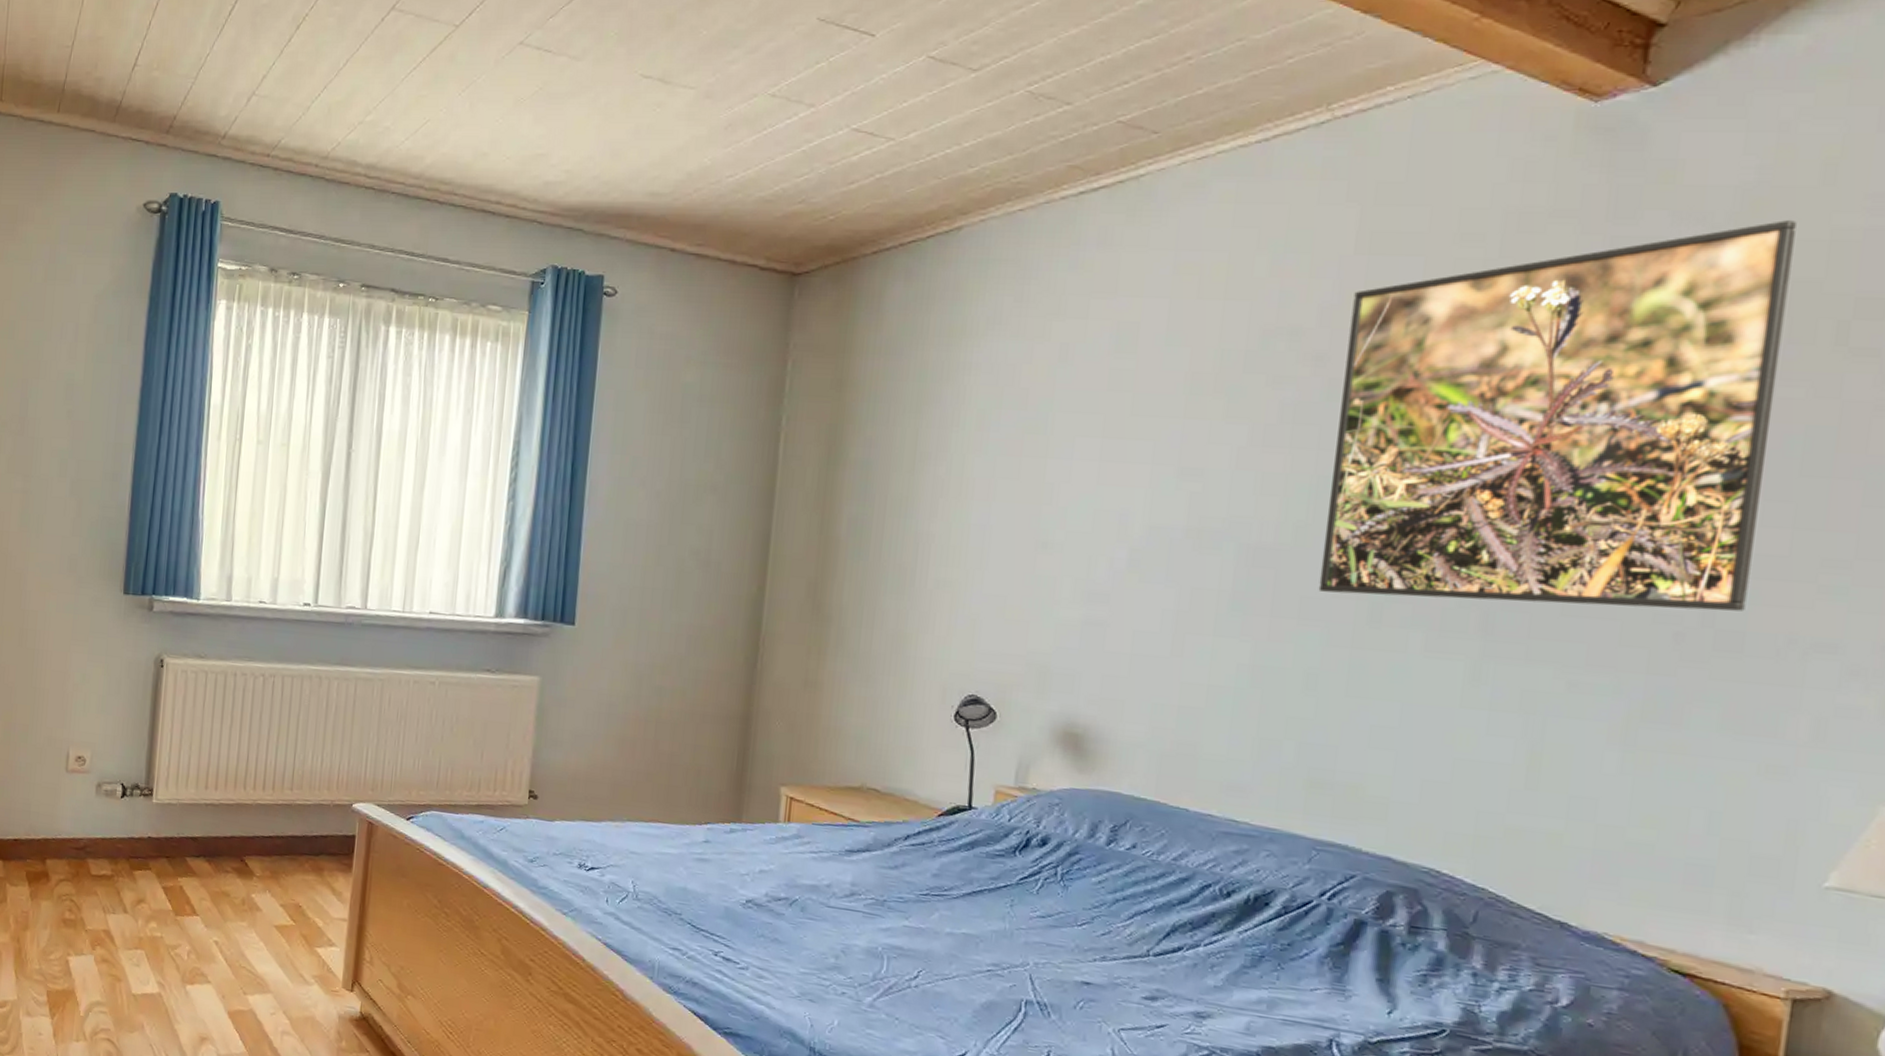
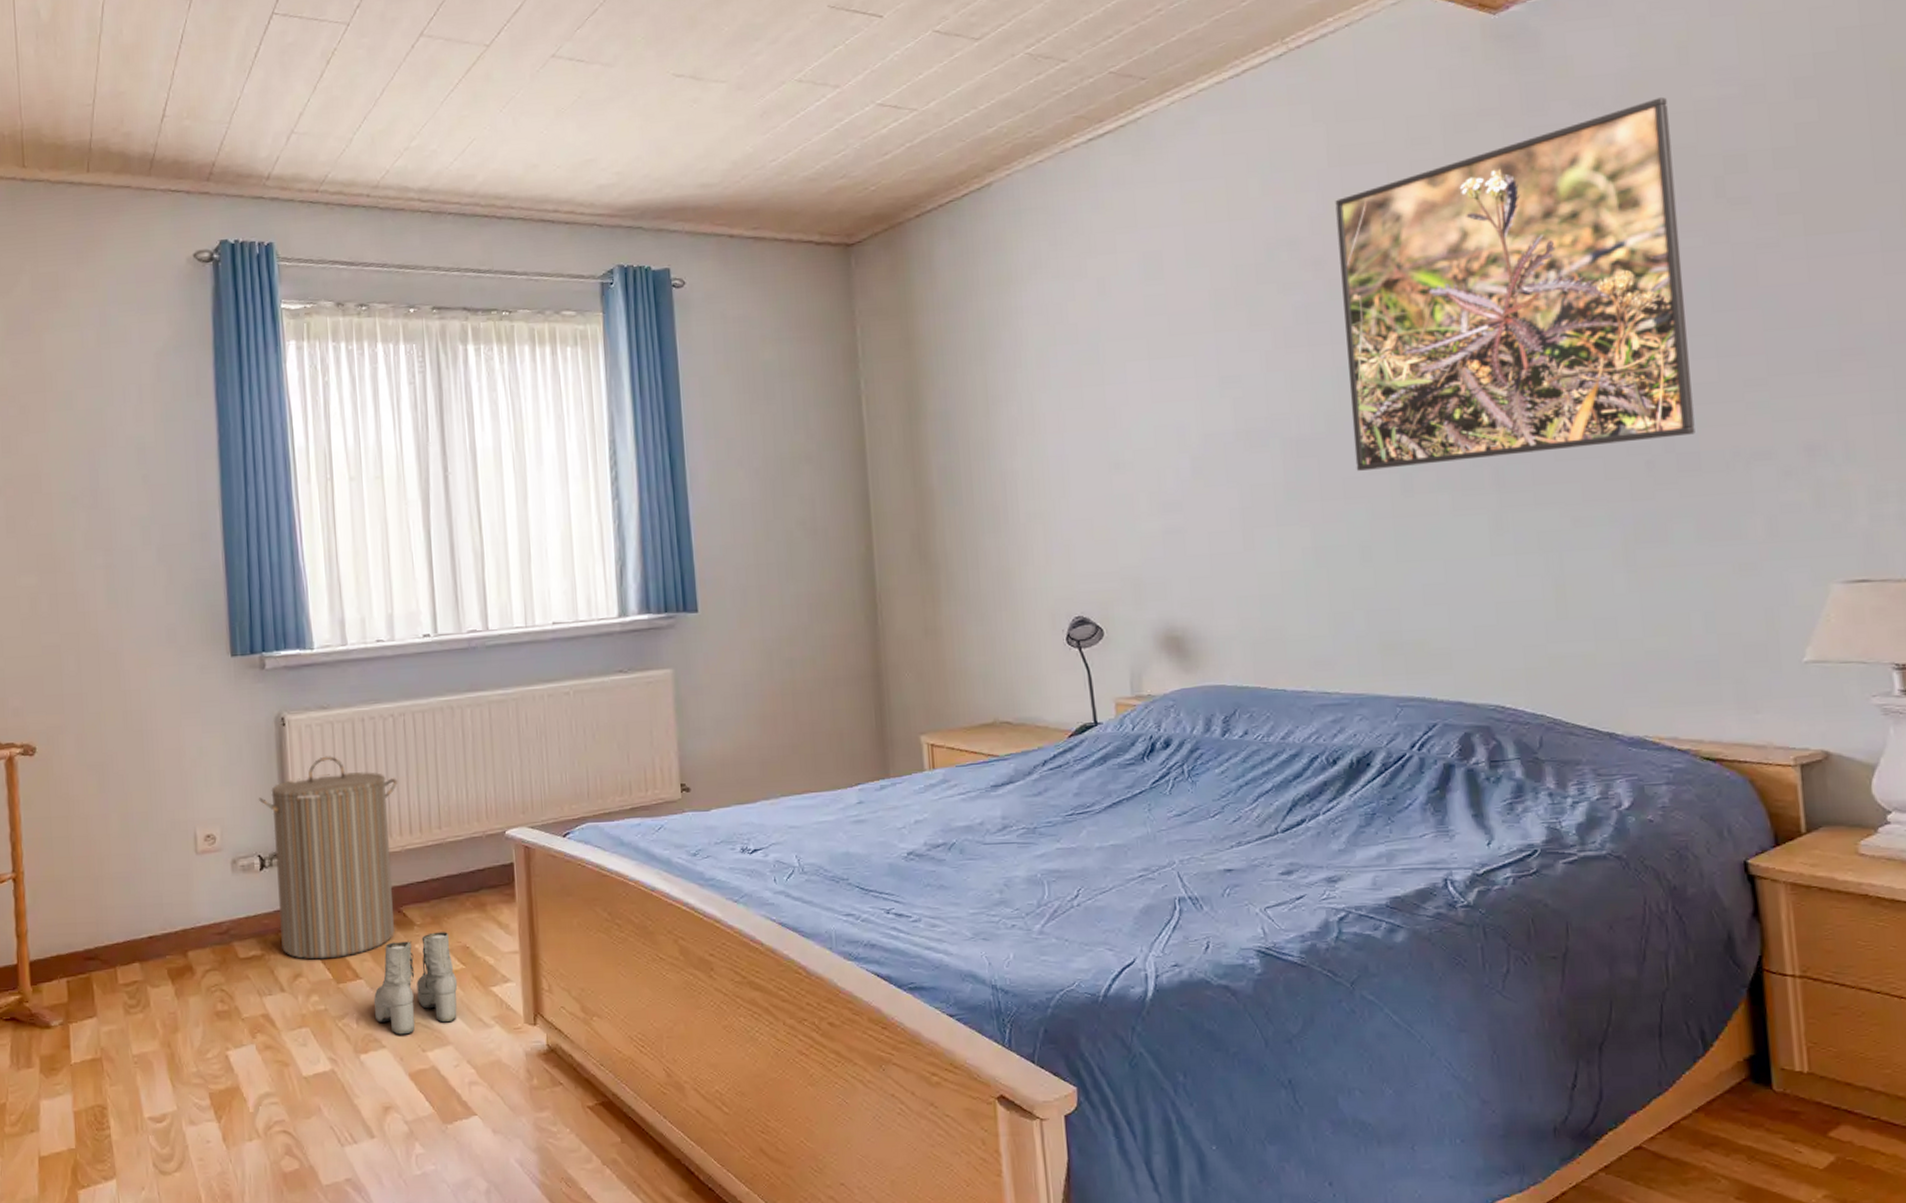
laundry hamper: none [128,702,260,893] -> present [258,756,399,960]
boots: none [204,886,286,976] -> present [373,932,458,1035]

